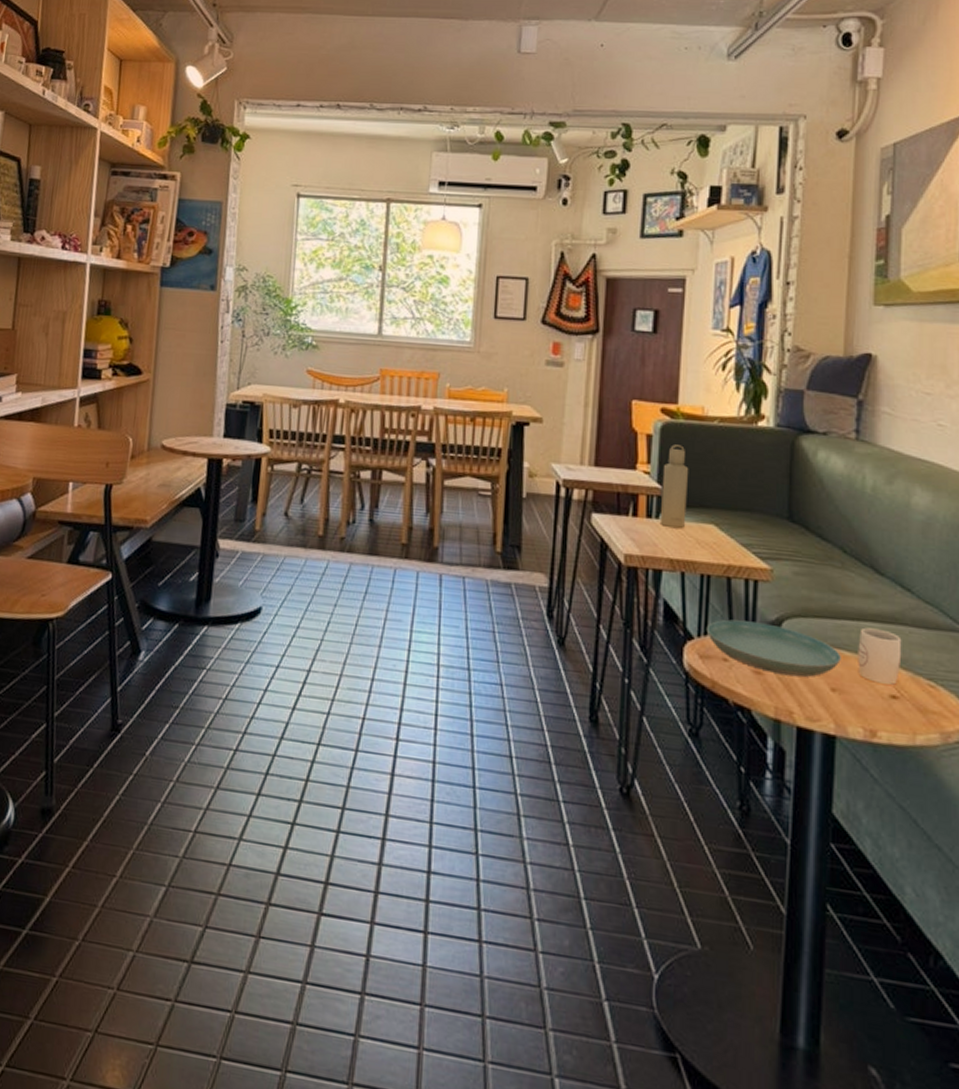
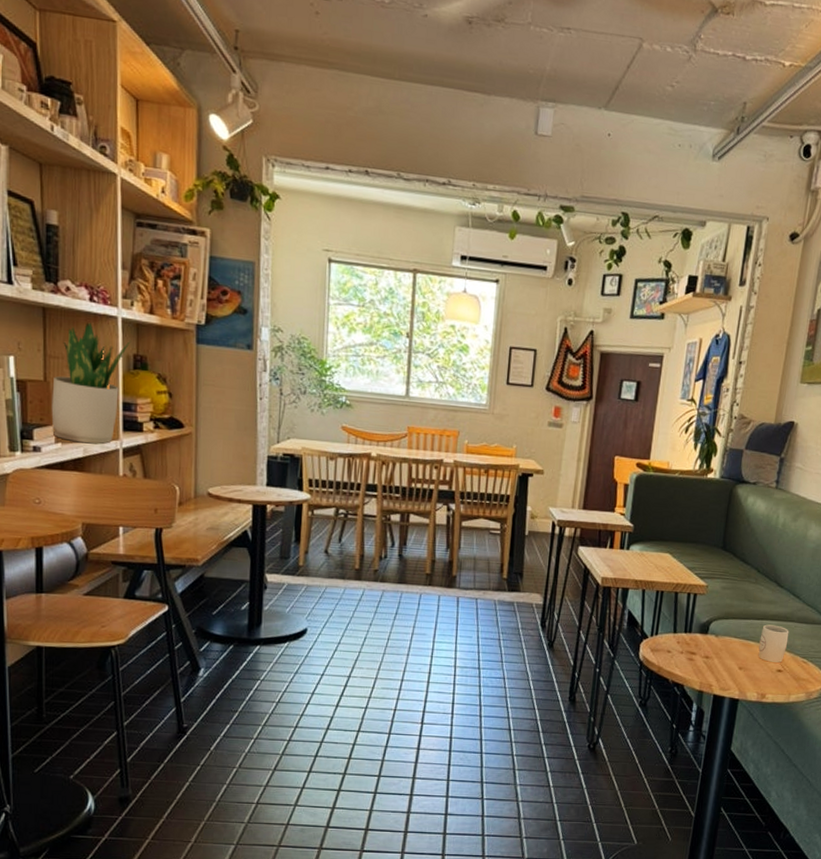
planter: none [14,270,97,393] -> present [51,322,130,444]
bottle: present [659,444,689,529] -> none [629,492,654,558]
saucer: present [706,619,841,677] -> none [657,623,748,661]

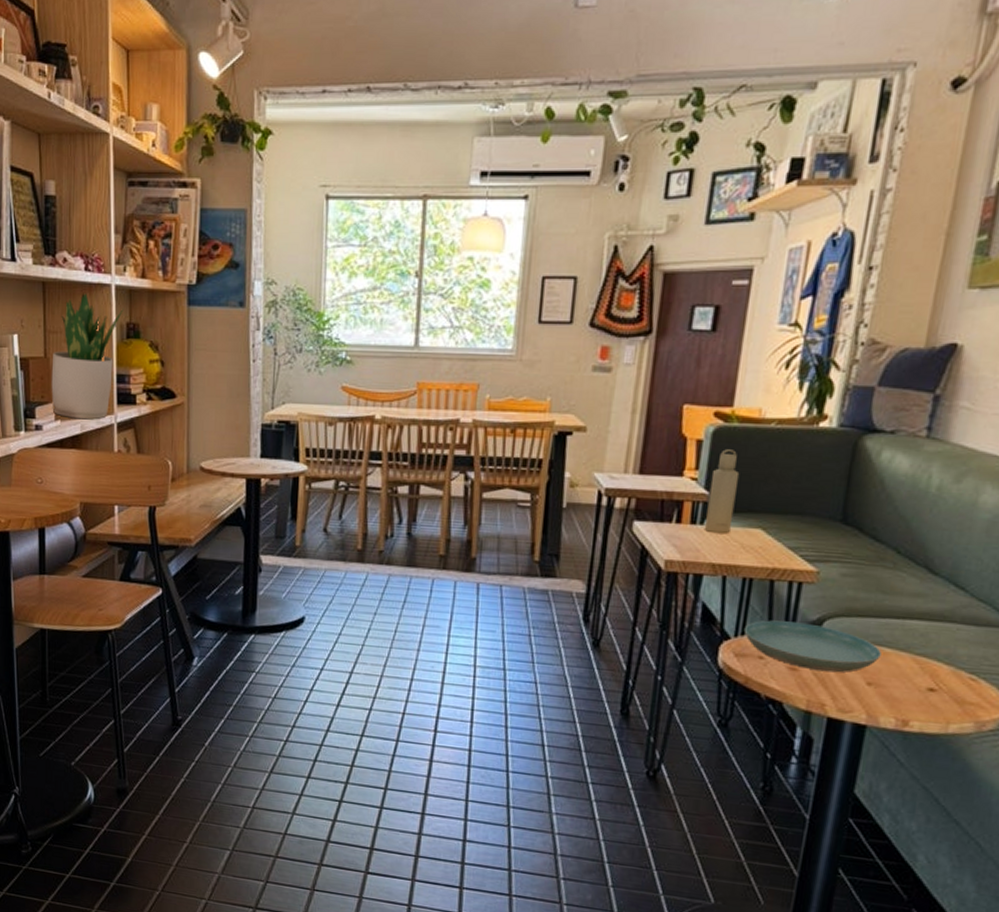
bottle: none [629,492,654,558] -> present [704,449,740,535]
saucer: none [657,623,748,661] -> present [743,620,881,673]
mug: present [758,624,789,664] -> none [897,625,948,680]

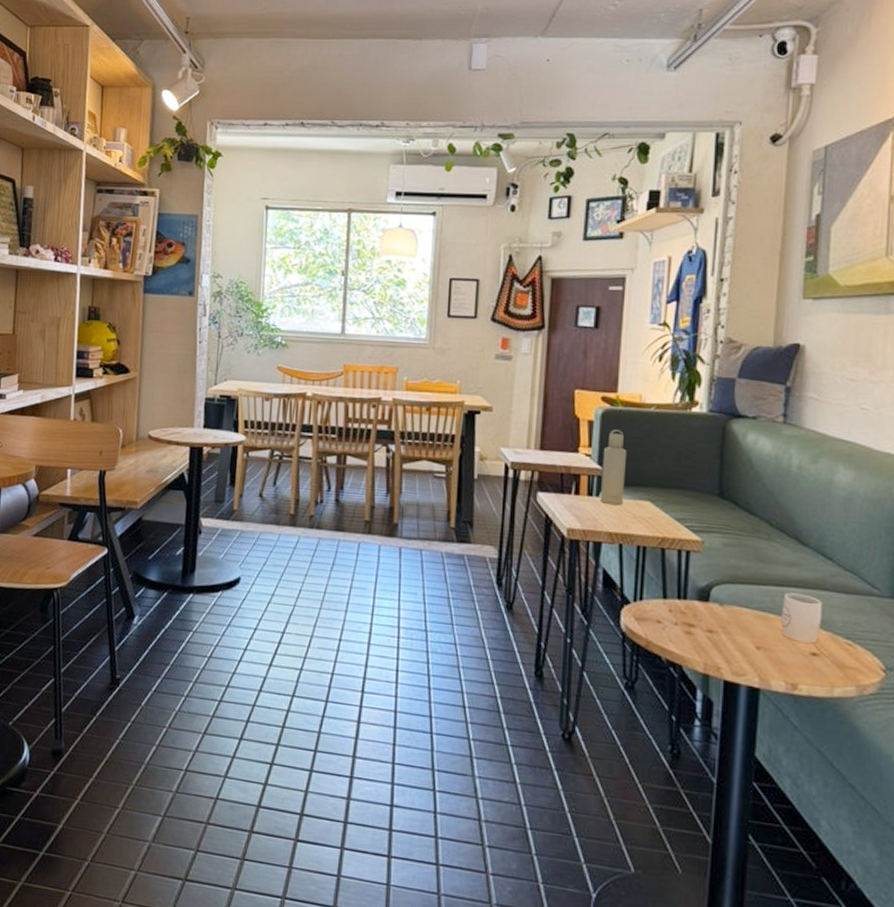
planter: present [51,293,124,420] -> none [16,280,87,391]
saucer: present [743,620,881,673] -> none [641,586,766,637]
mug: none [897,625,948,680] -> present [781,592,823,645]

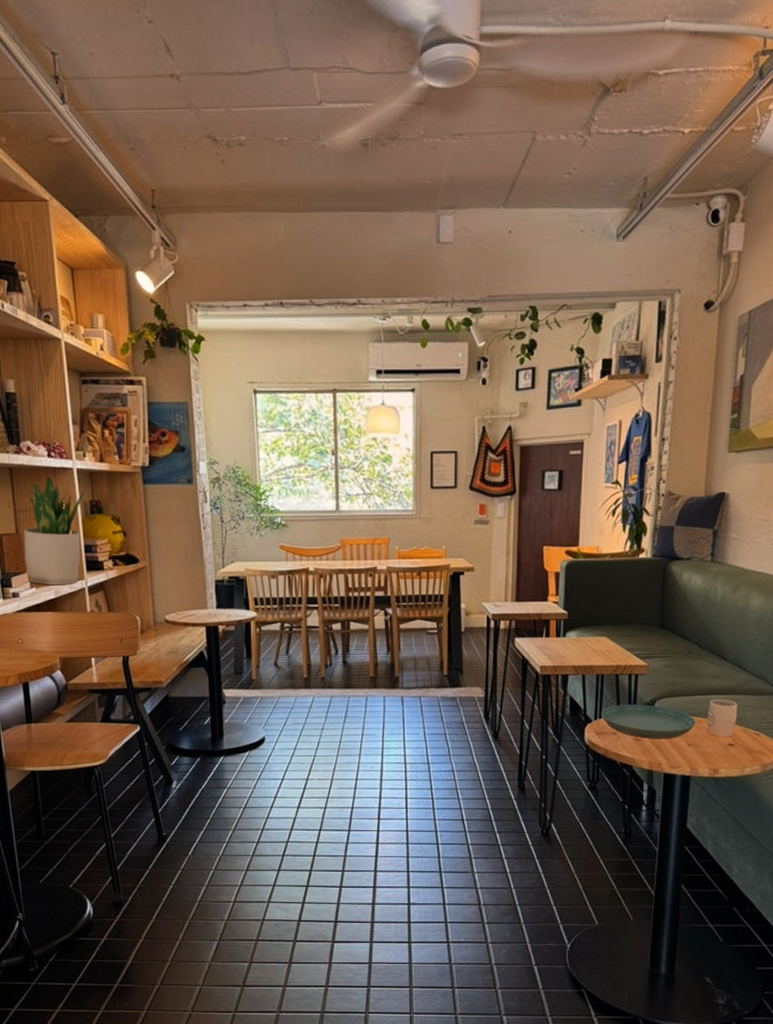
planter: none [16,280,87,391] -> present [23,476,86,586]
bottle: present [599,429,627,506] -> none [566,578,588,643]
saucer: none [641,586,766,637] -> present [601,704,696,739]

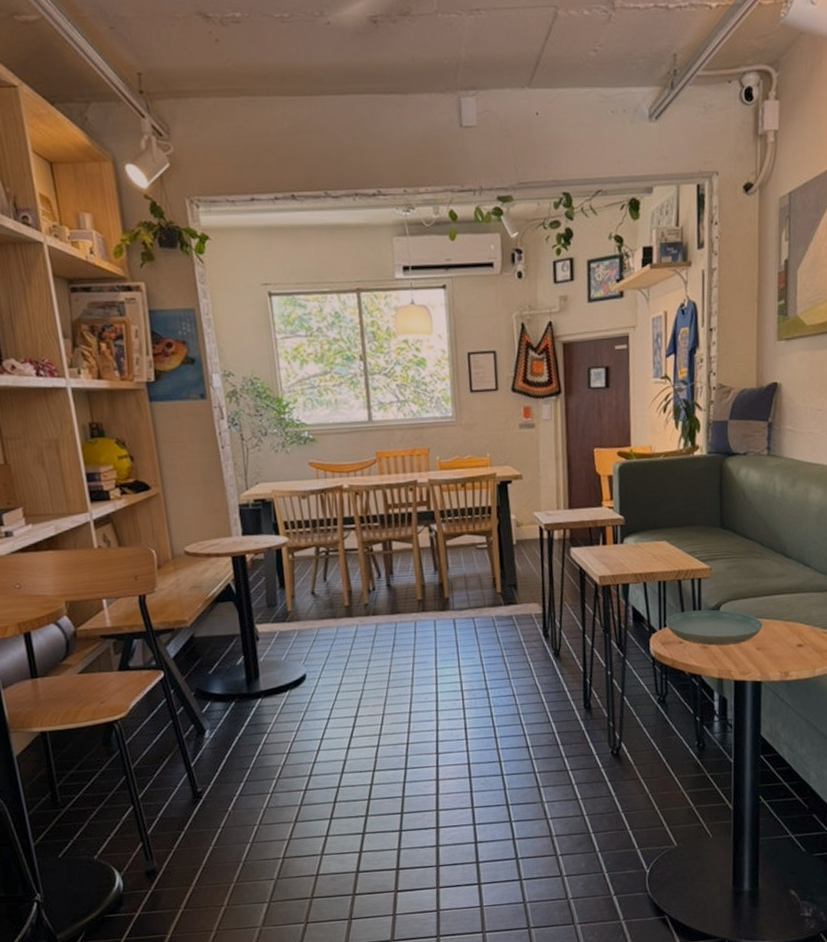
planter: present [23,476,86,586] -> none [14,398,84,521]
mug: present [707,699,738,738] -> none [774,598,805,639]

